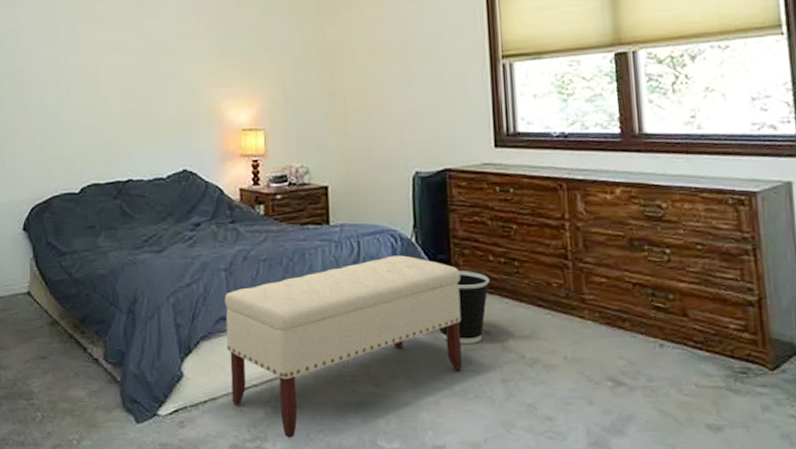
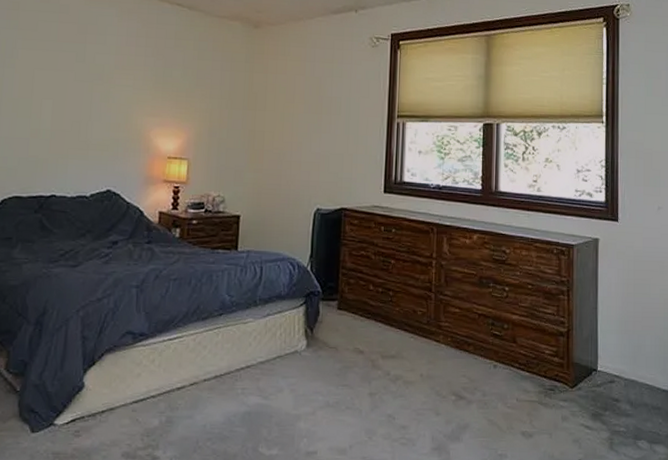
bench: present [224,255,462,438] -> none [129,281,345,446]
wastebasket: present [439,271,490,345] -> none [322,297,368,362]

